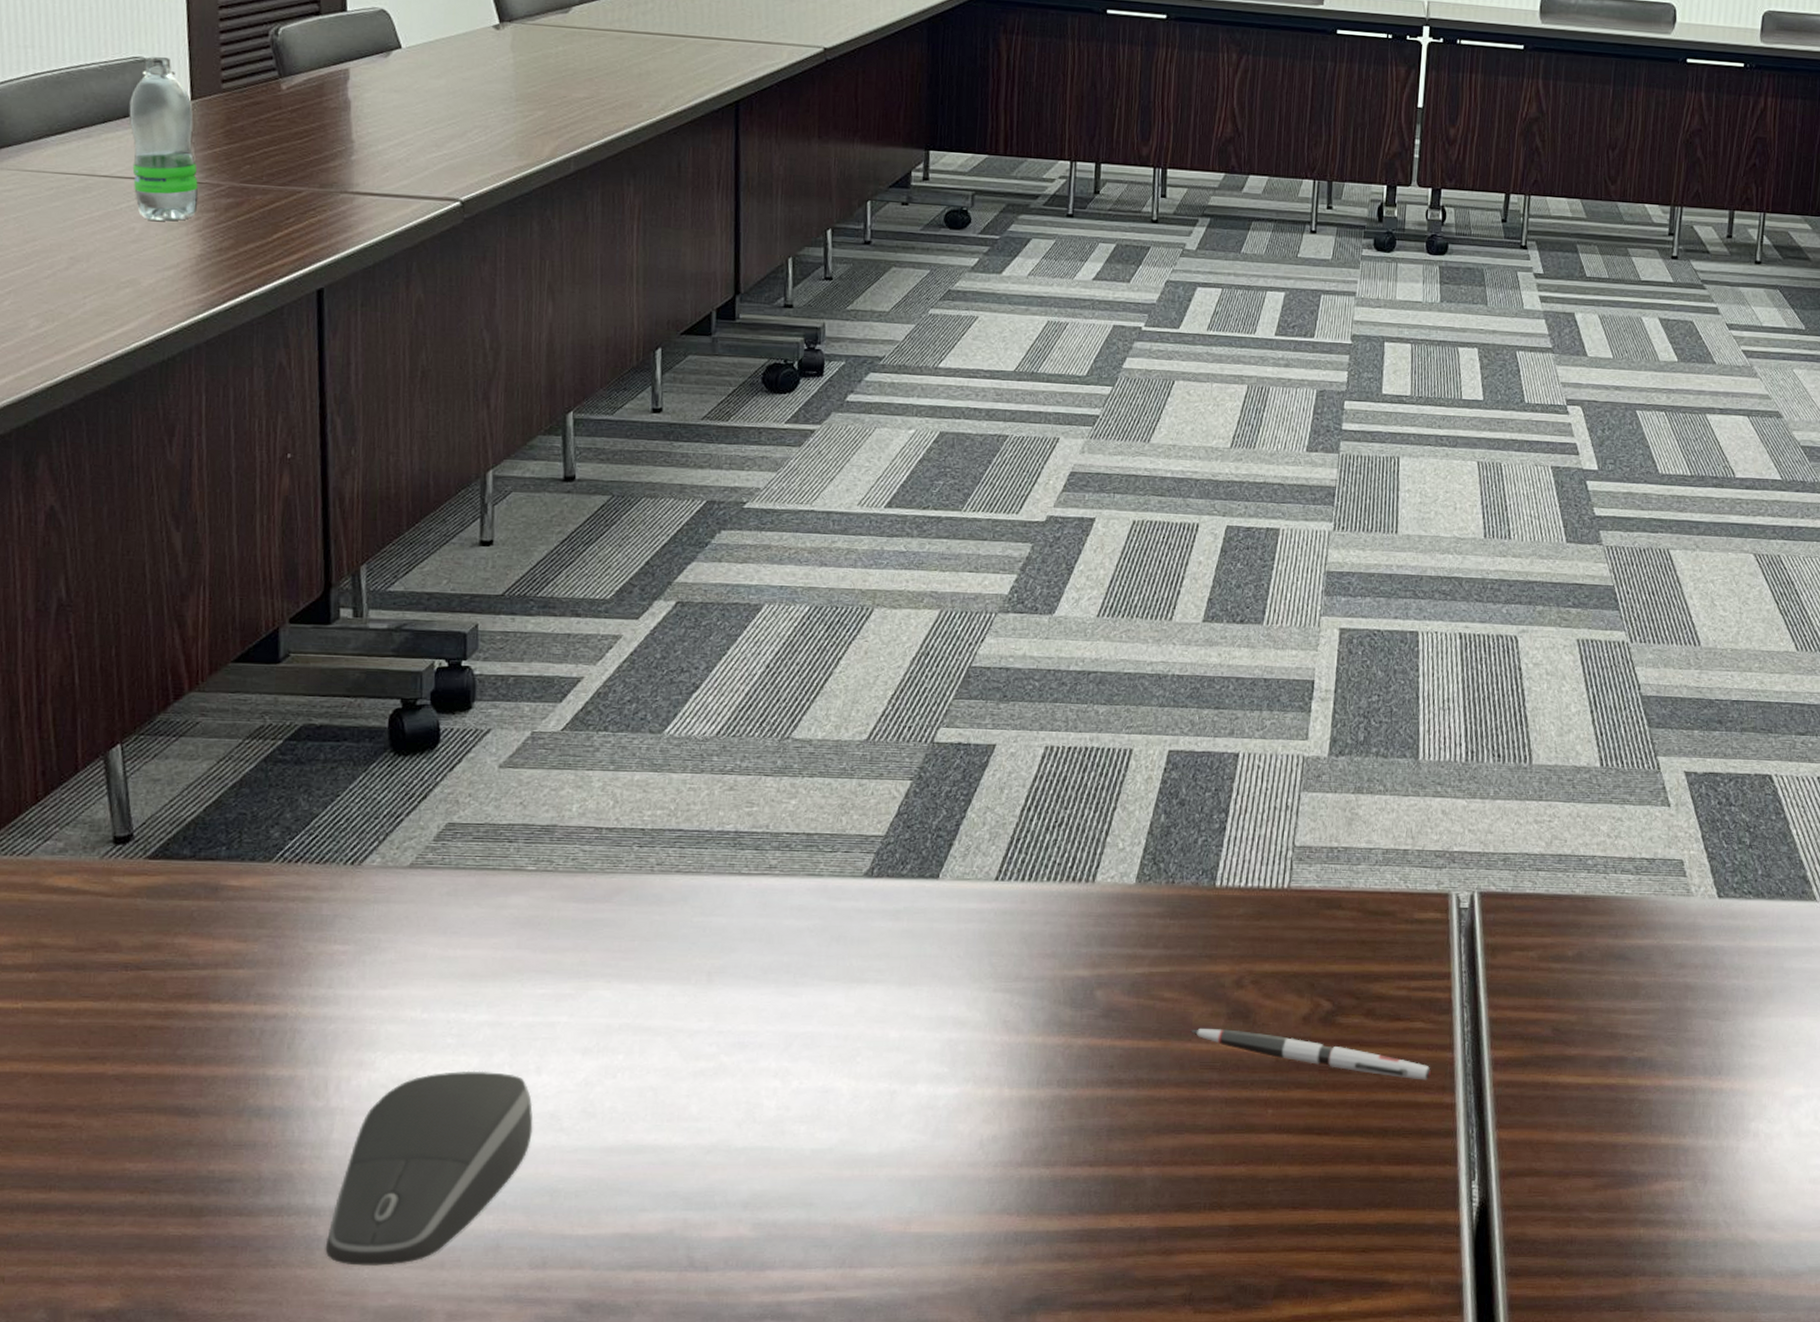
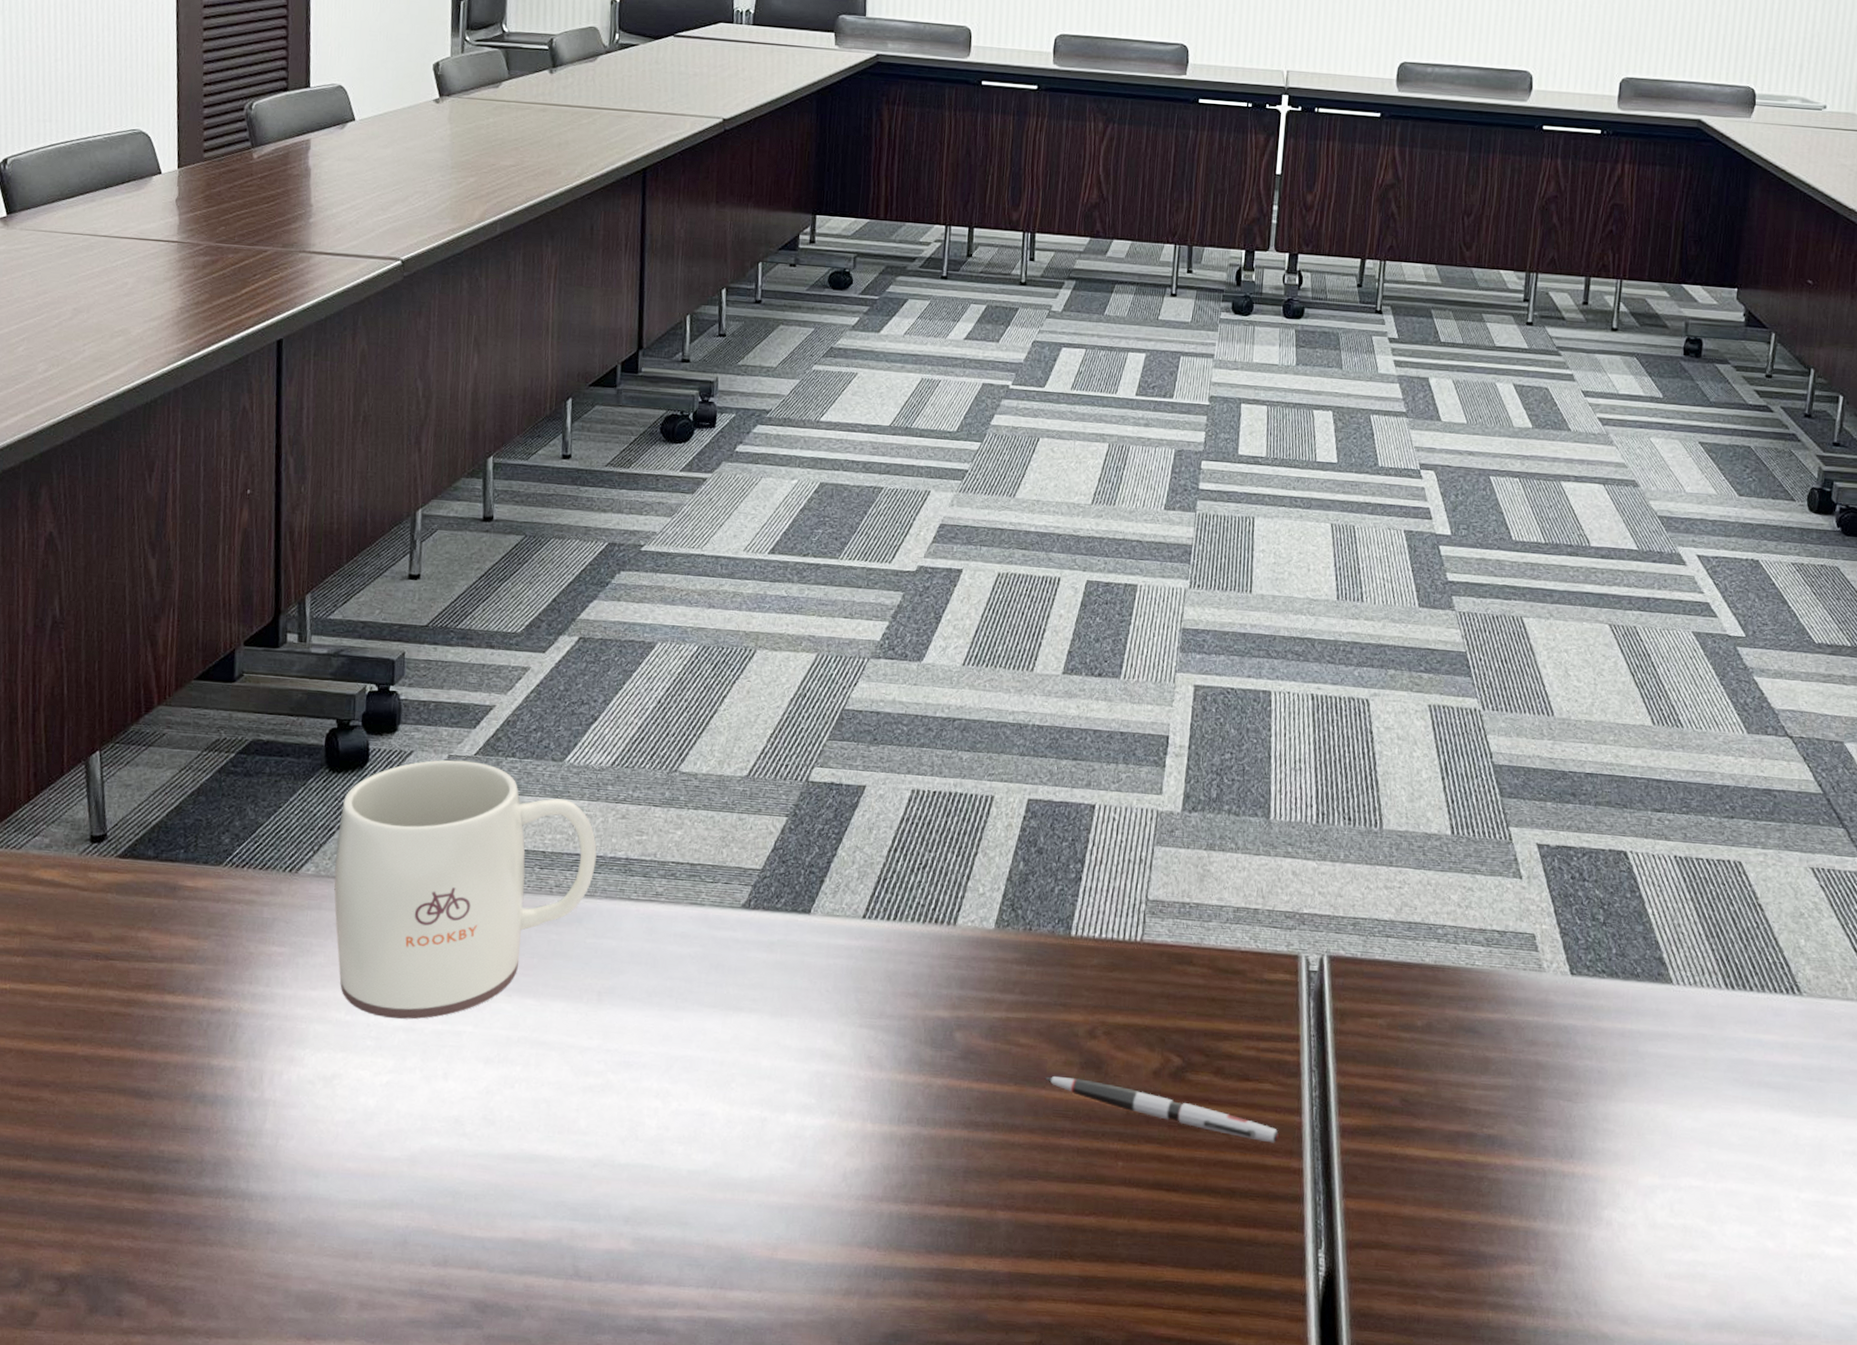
bottle: present [129,56,199,222] -> none [126,129,181,277]
computer mouse: present [325,1070,533,1266] -> none [255,1072,440,1253]
mug: none [403,736,703,1013] -> present [334,759,597,1019]

